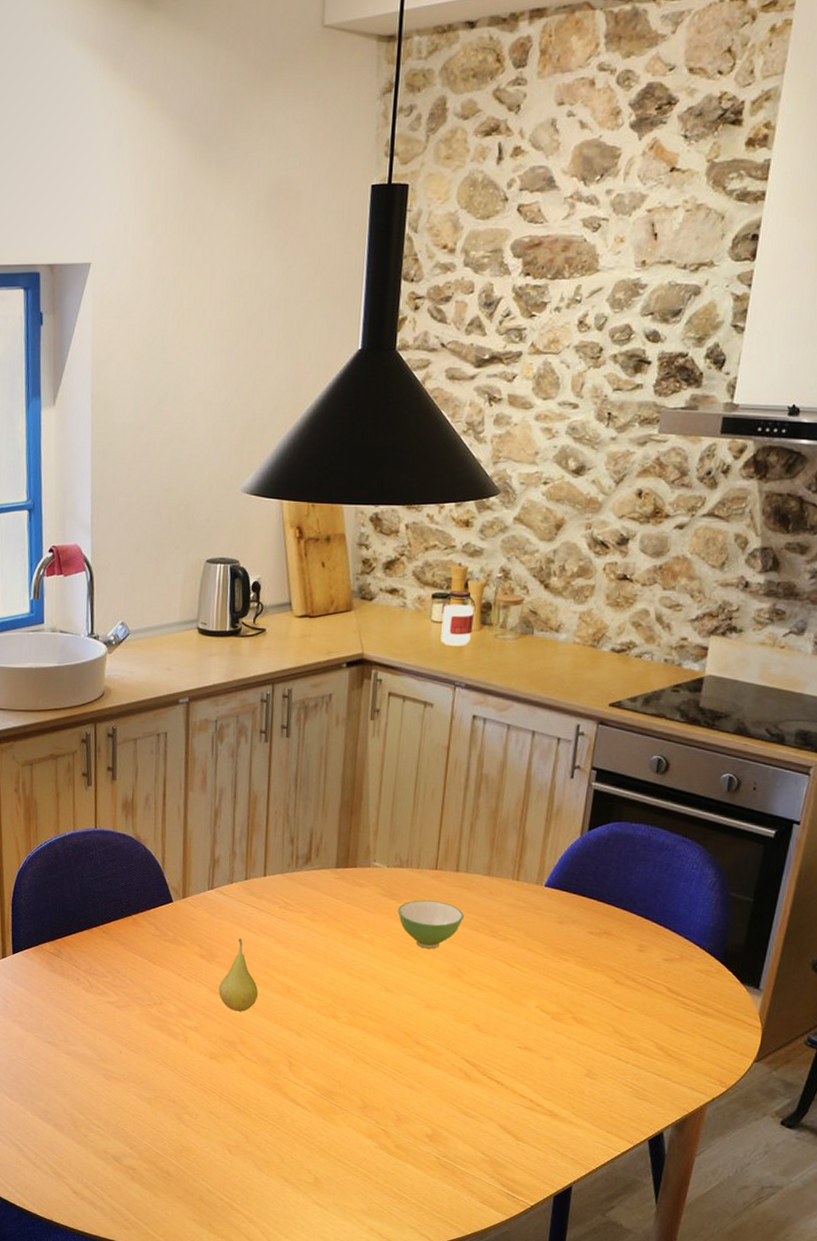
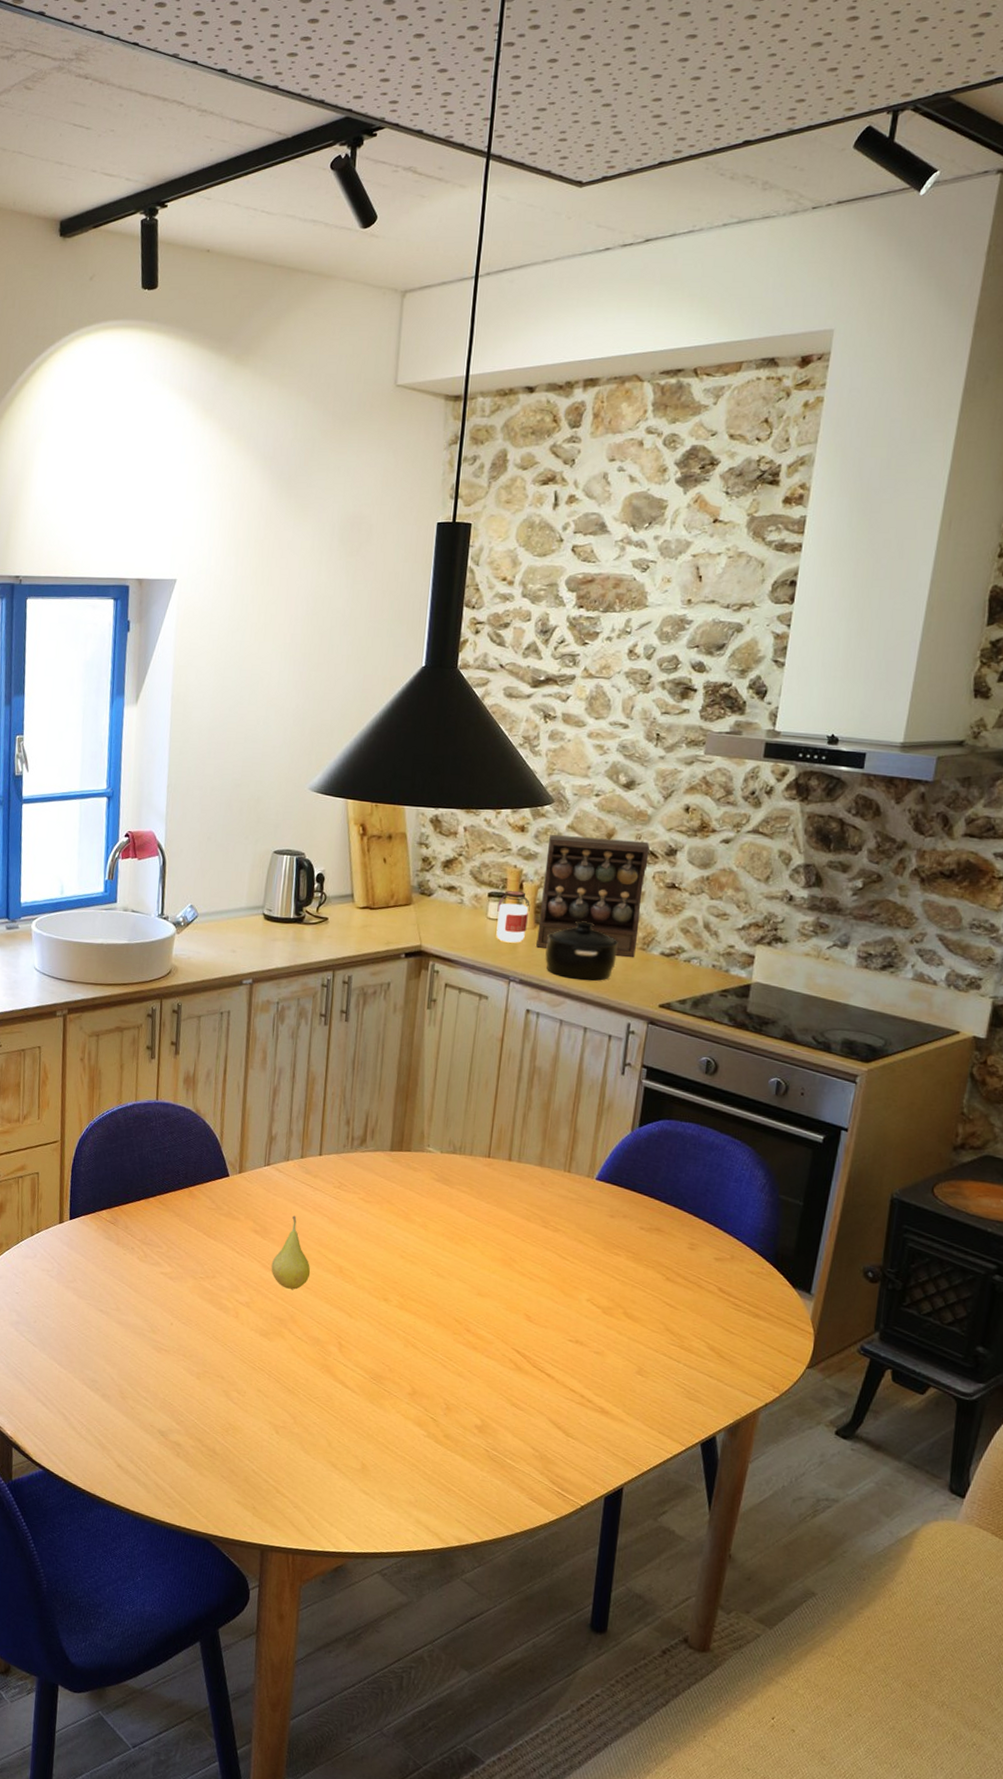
bowl: present [397,900,464,949] -> none [450,1186,516,1237]
spice rack: none [482,528,600,656] -> present [536,835,650,958]
saucepan: none [492,619,567,683] -> present [545,920,618,981]

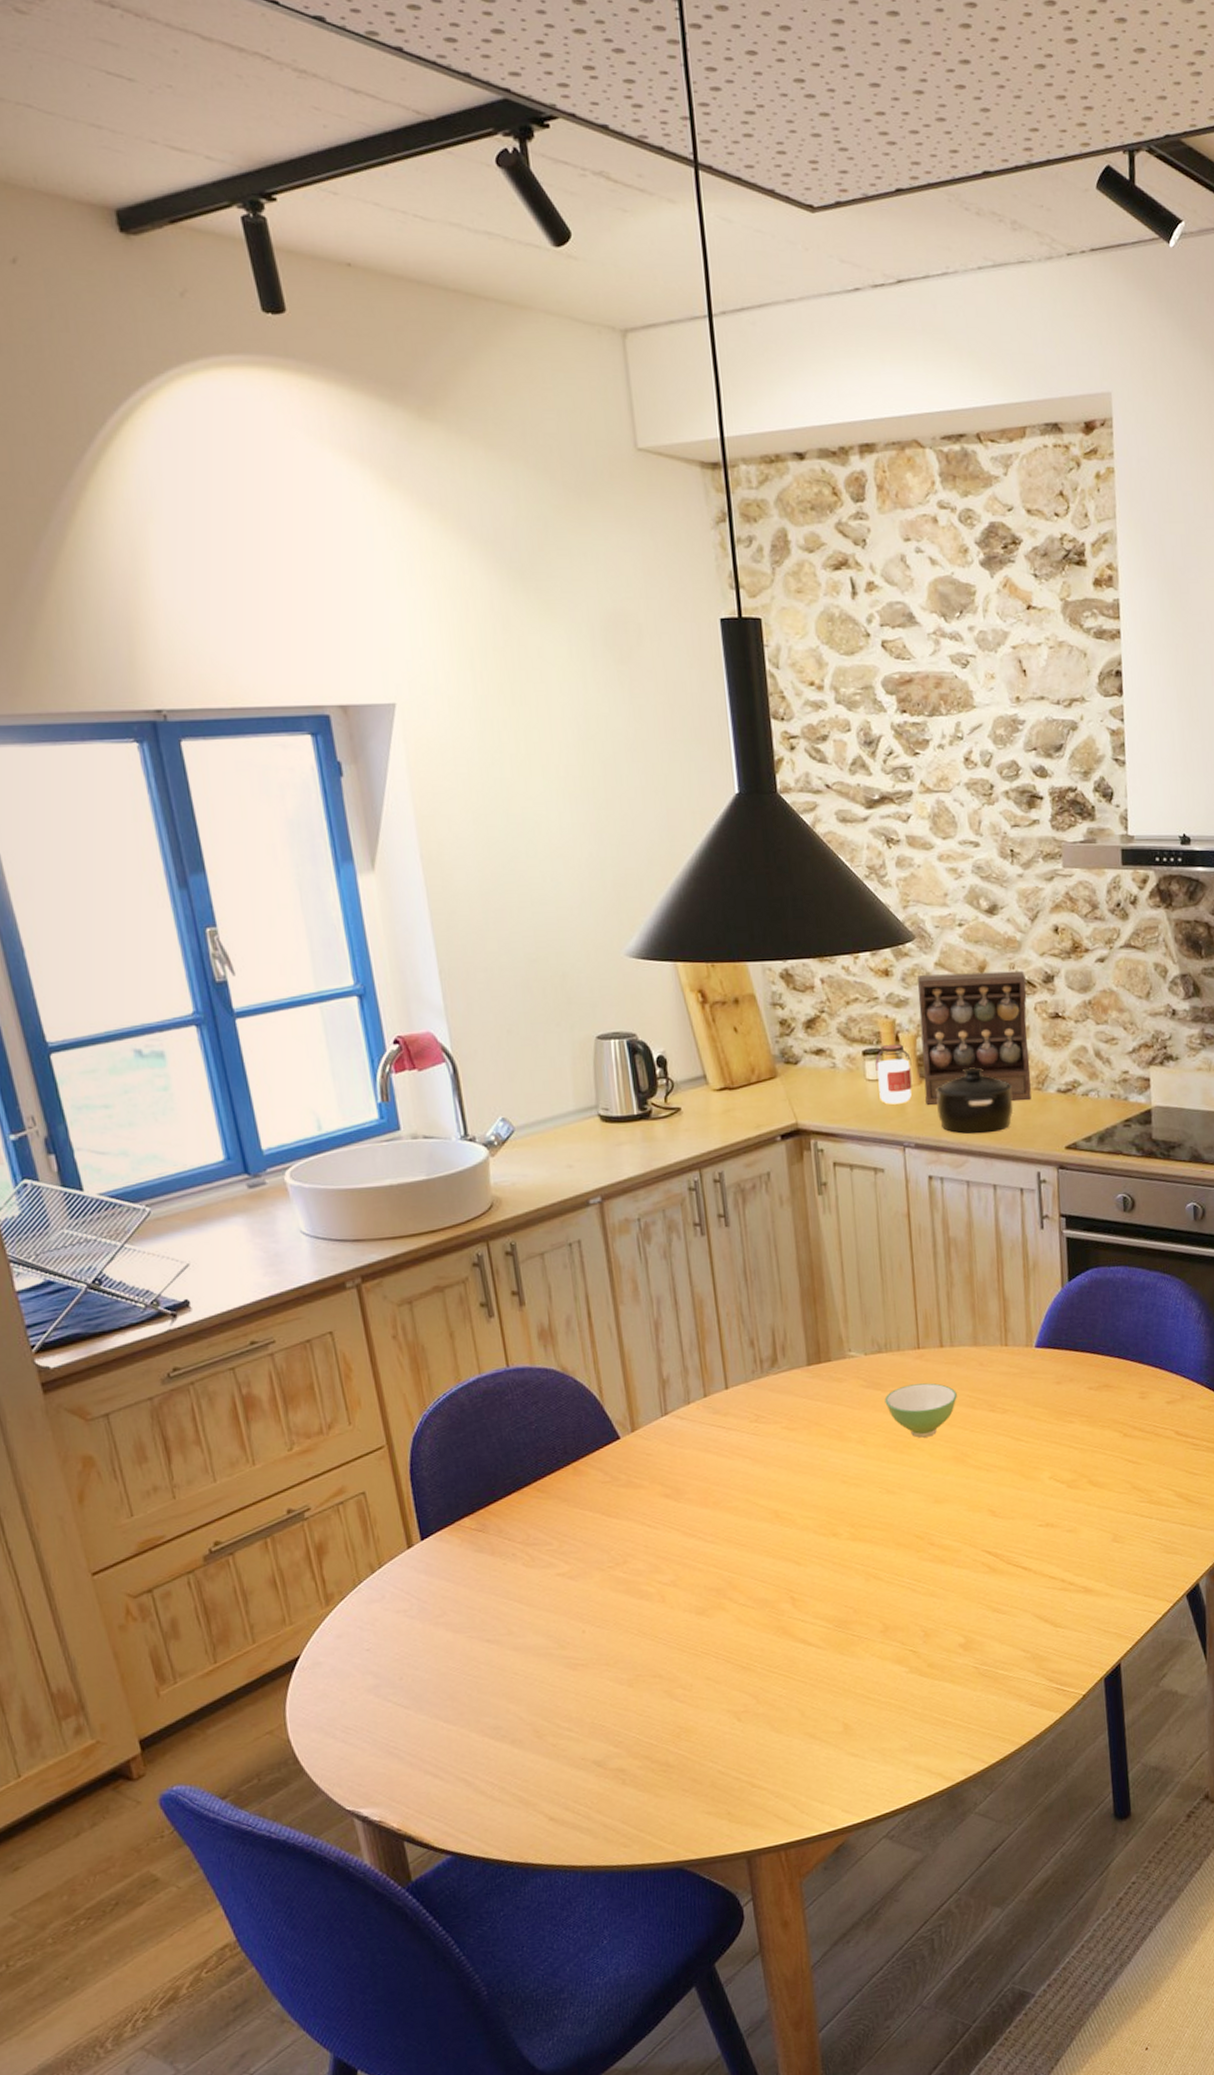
fruit: present [271,1216,311,1290] -> none [693,1466,742,1553]
bowl: none [450,1186,516,1237] -> present [884,1383,957,1438]

